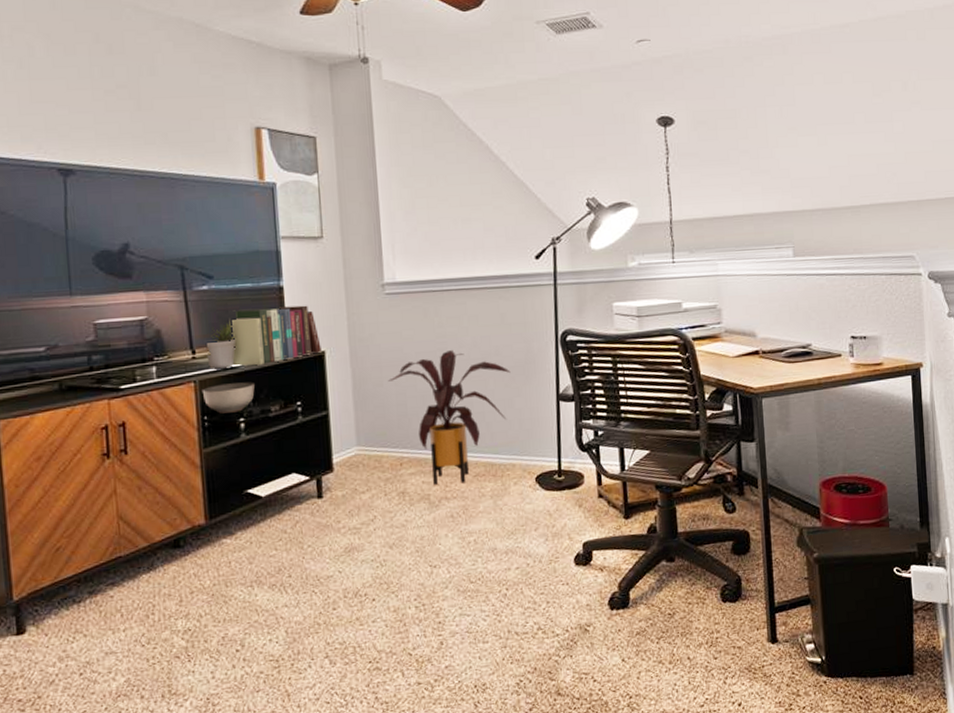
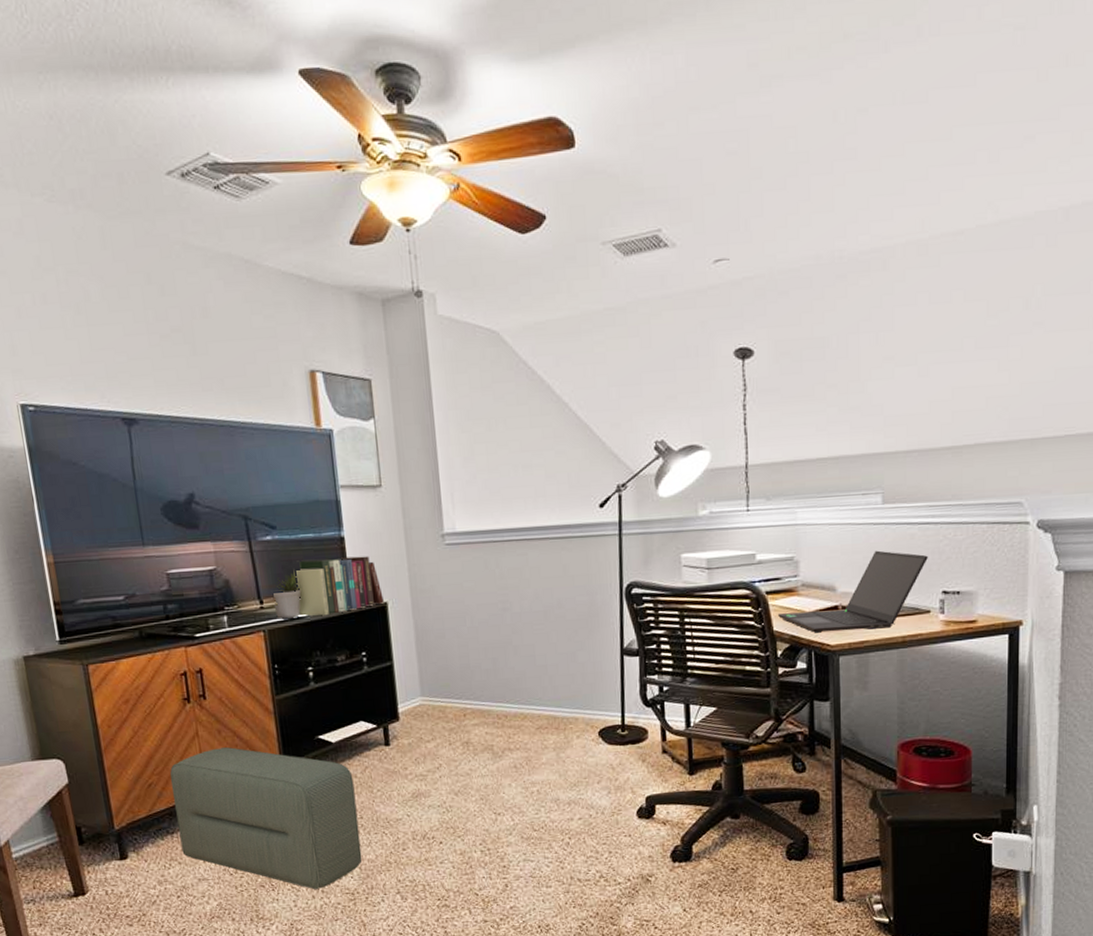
pouf: none [81,505,289,658] -> present [170,747,362,889]
bowl: present [202,382,255,414] -> none [271,632,321,663]
house plant: present [387,350,511,485] -> none [449,602,573,736]
laptop: none [705,299,836,377] -> present [778,550,928,633]

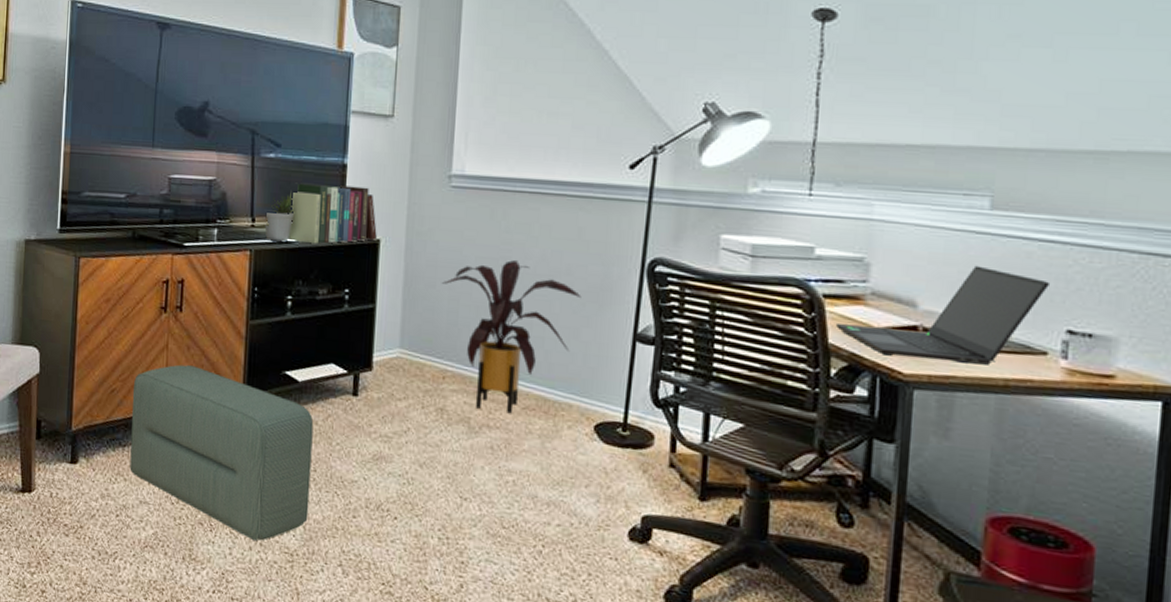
house plant: none [449,602,573,736] -> present [441,260,581,414]

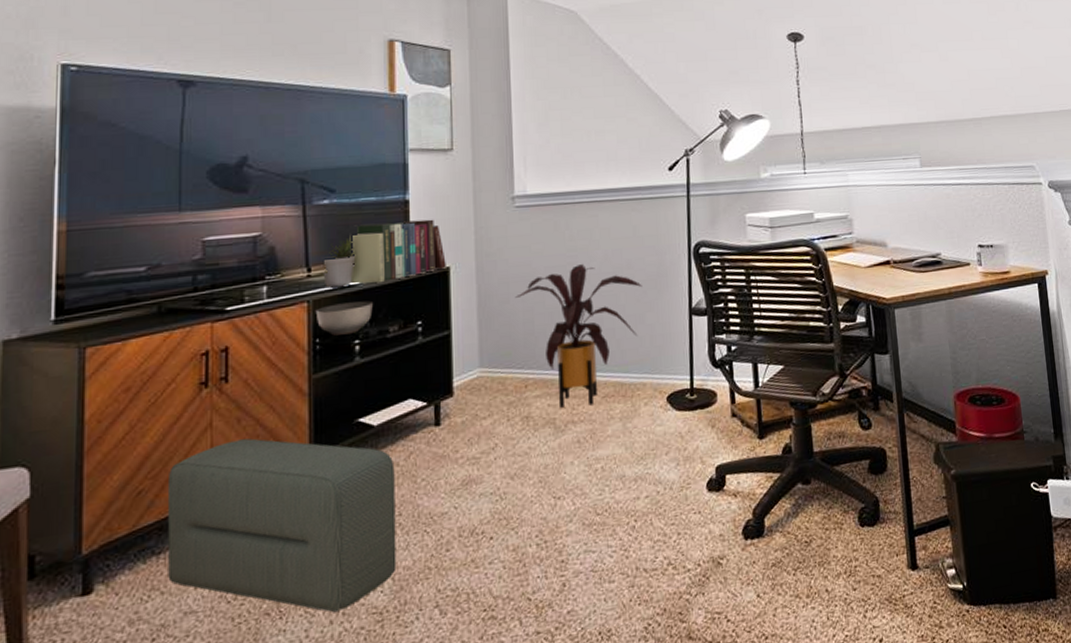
bowl: none [256,257,306,289] -> present [315,300,373,336]
laptop: present [836,265,1049,365] -> none [837,209,963,287]

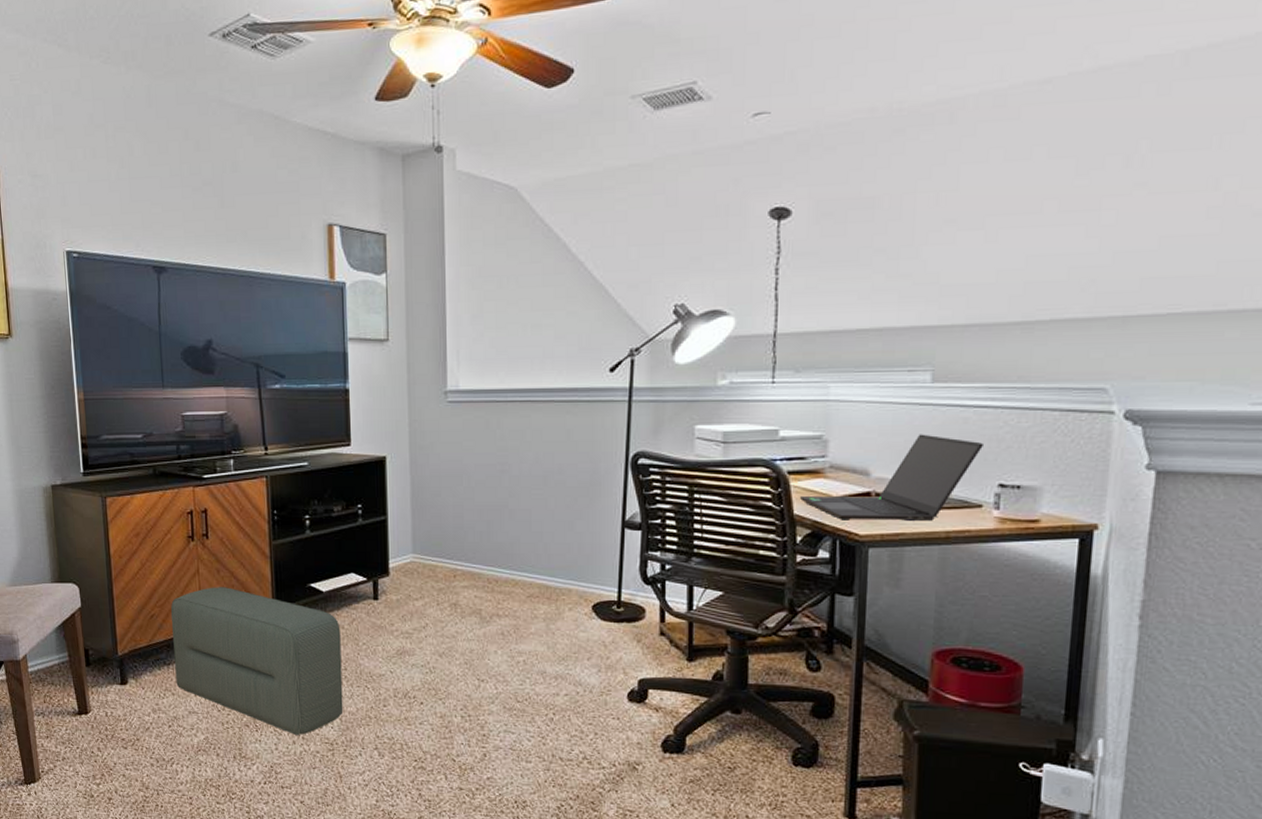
bowl: present [315,300,373,336] -> none [272,481,320,509]
potted plant: present [321,237,358,288] -> none [276,421,305,466]
books: present [349,219,446,284] -> none [298,409,383,466]
house plant: present [514,264,642,408] -> none [445,465,573,603]
laptop: none [837,209,963,287] -> present [800,434,983,521]

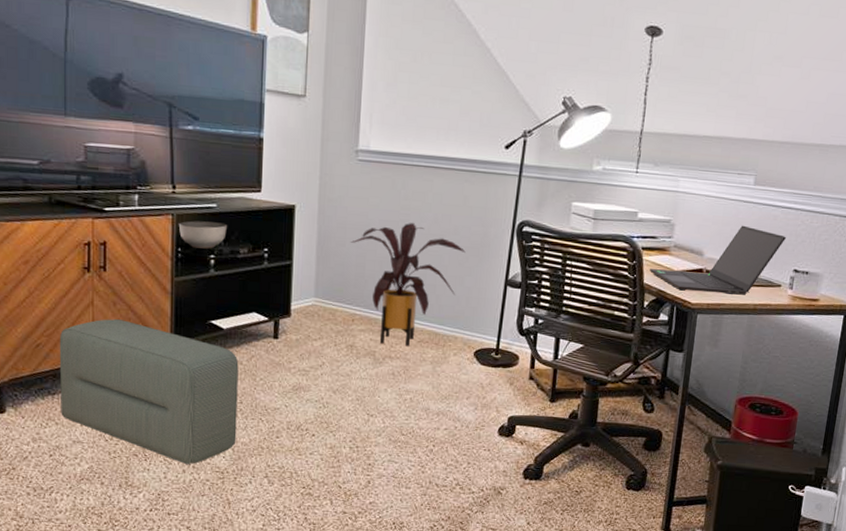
bowl: none [272,481,320,509] -> present [178,220,227,249]
house plant: none [445,465,573,603] -> present [350,223,466,347]

